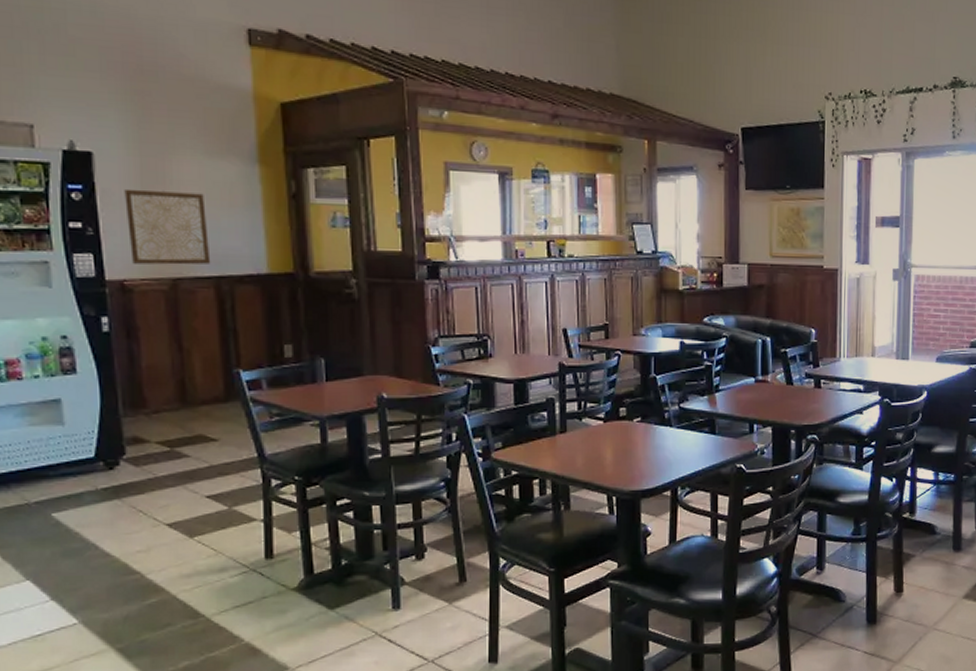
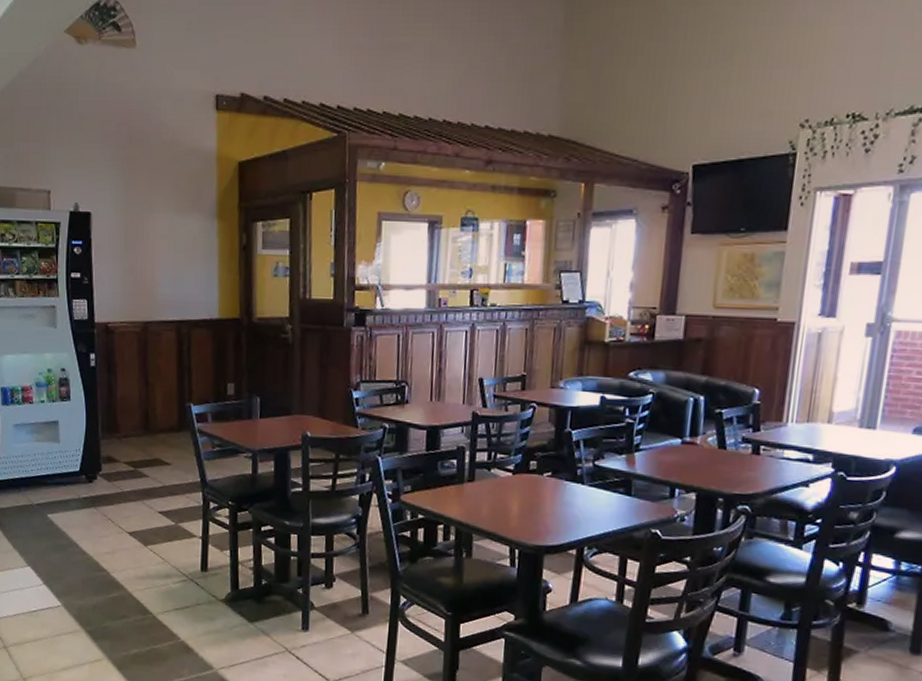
wall art: present [124,188,211,265] -> none [112,243,175,310]

